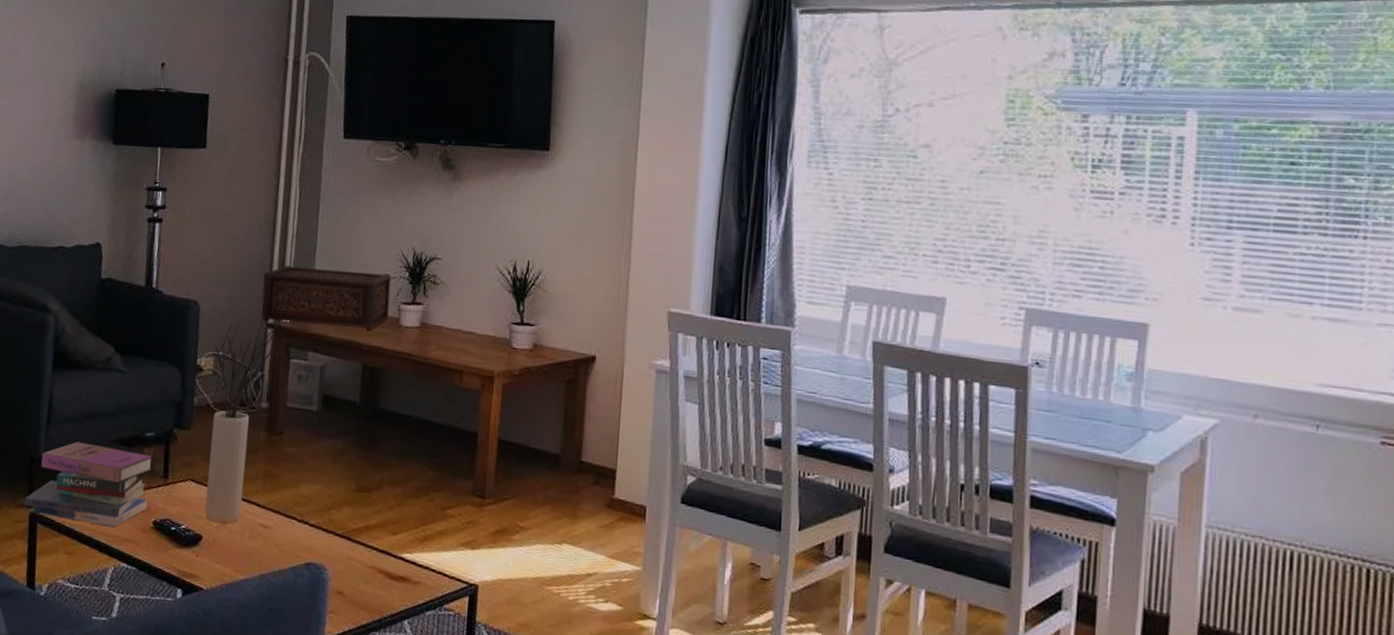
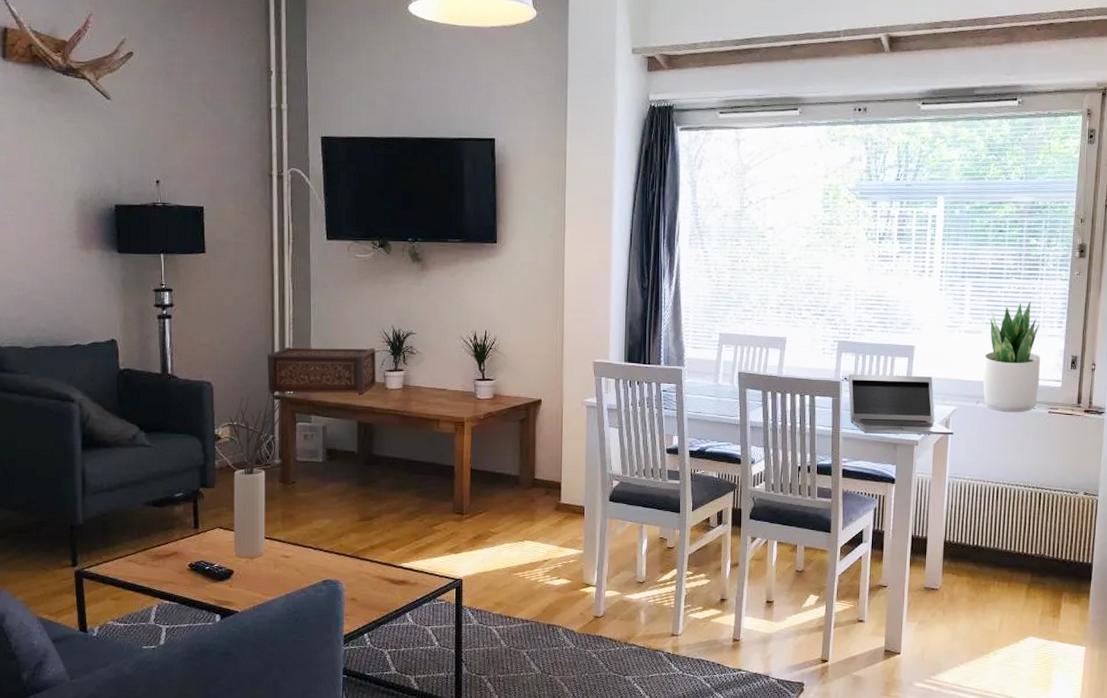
books: present [25,441,153,528] -> none [69,508,183,573]
laptop: none [1041,357,1215,462] -> present [848,374,954,435]
planter: none [1264,269,1365,440] -> present [983,301,1041,413]

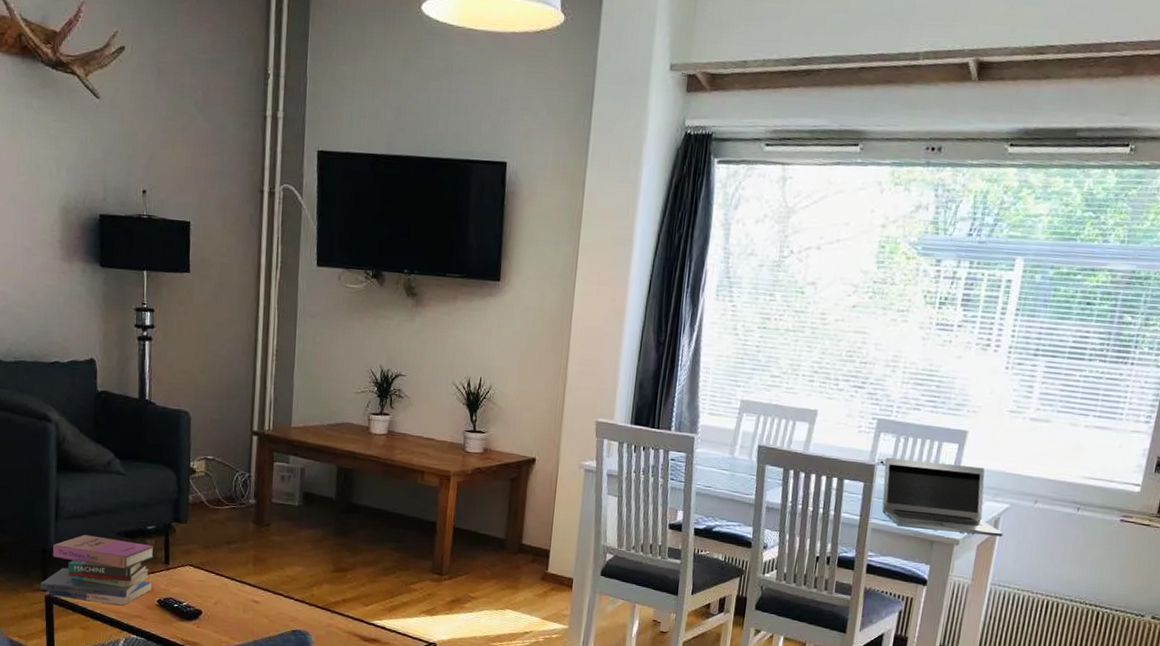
books: none [69,508,183,573] -> present [40,534,154,606]
vase: present [229,390,281,560] -> none [203,425,260,601]
decorative box: present [266,347,376,395] -> none [246,380,362,438]
planter: present [983,301,1041,413] -> none [1043,388,1124,519]

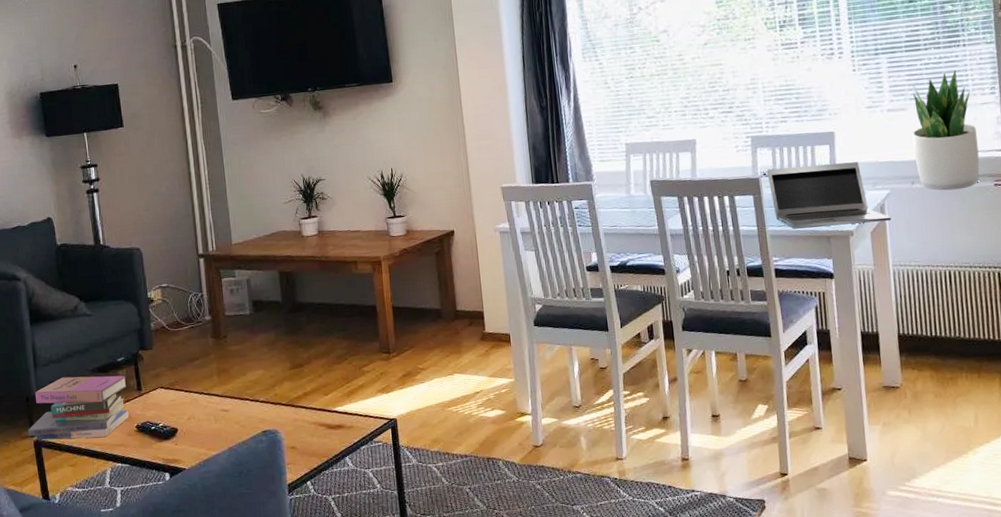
planter: none [1043,388,1124,519] -> present [912,69,980,191]

